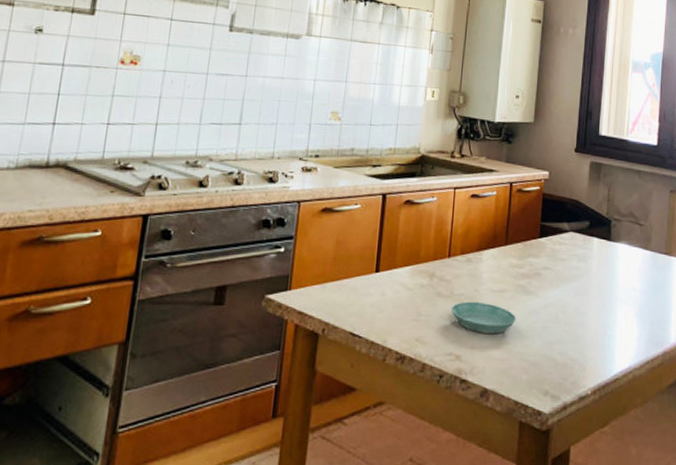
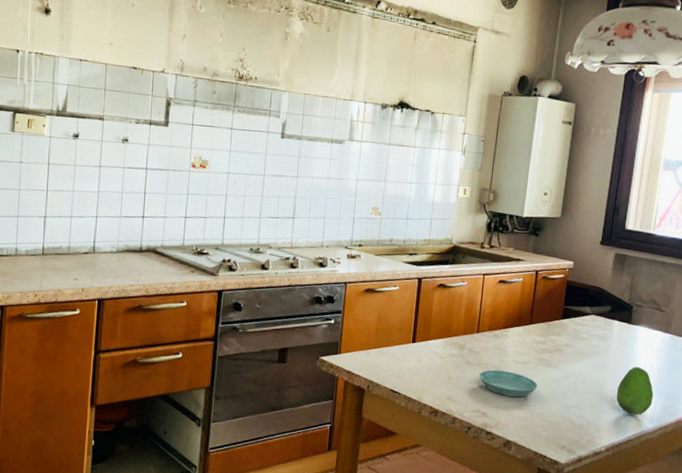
fruit: none [600,291,638,349] -> present [616,367,654,416]

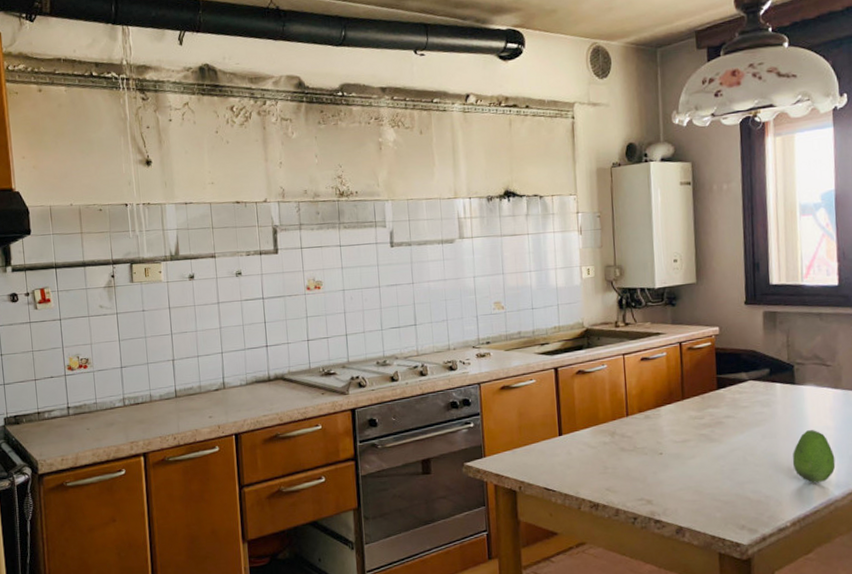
saucer: present [478,369,538,398] -> none [636,452,703,480]

